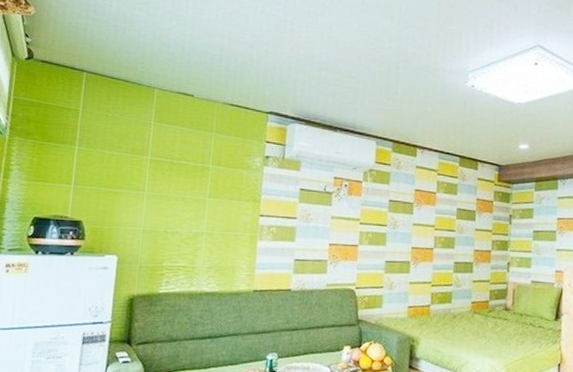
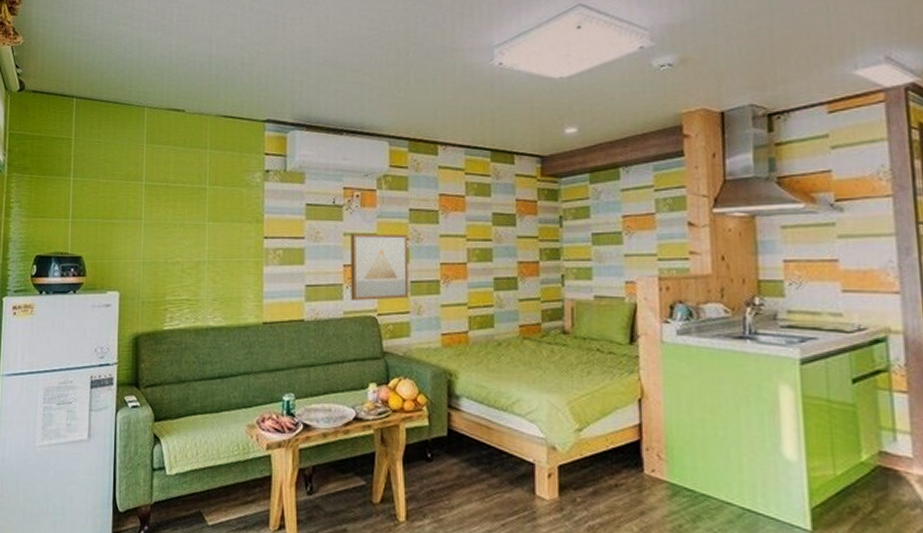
wall art: none [333,217,387,276] -> present [351,233,409,300]

